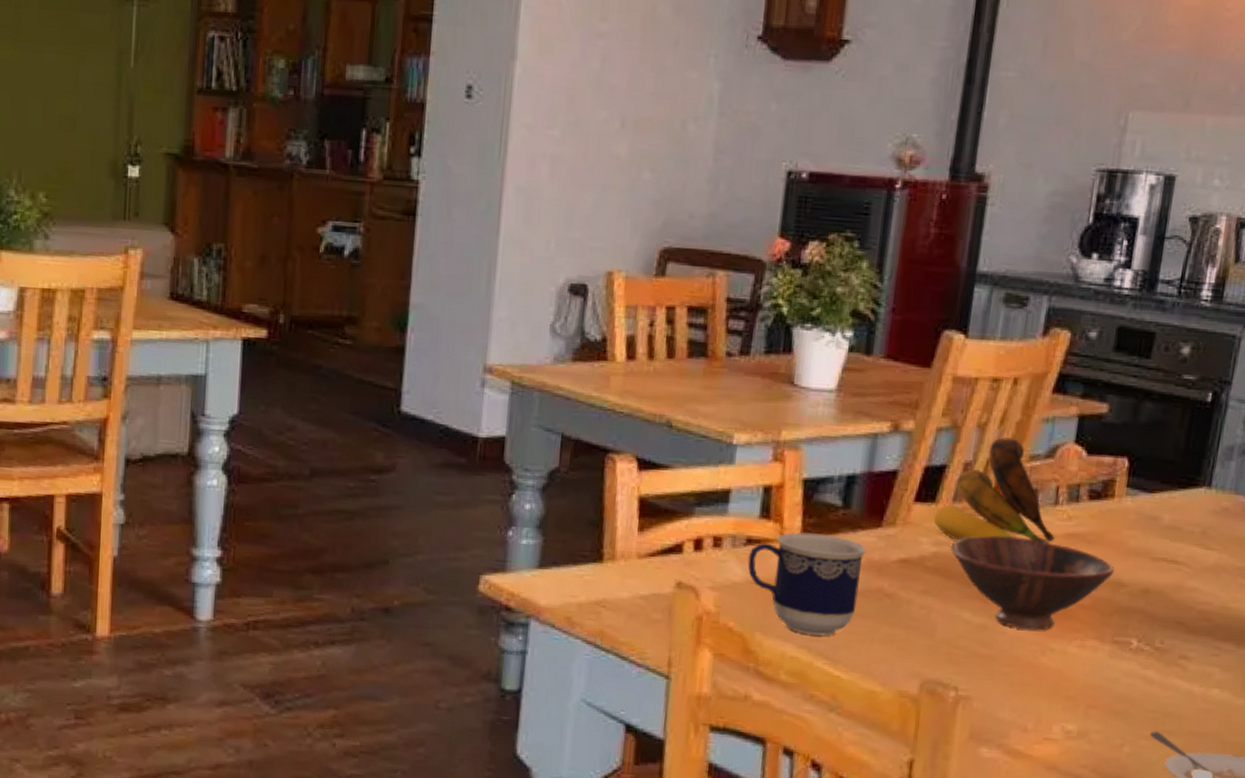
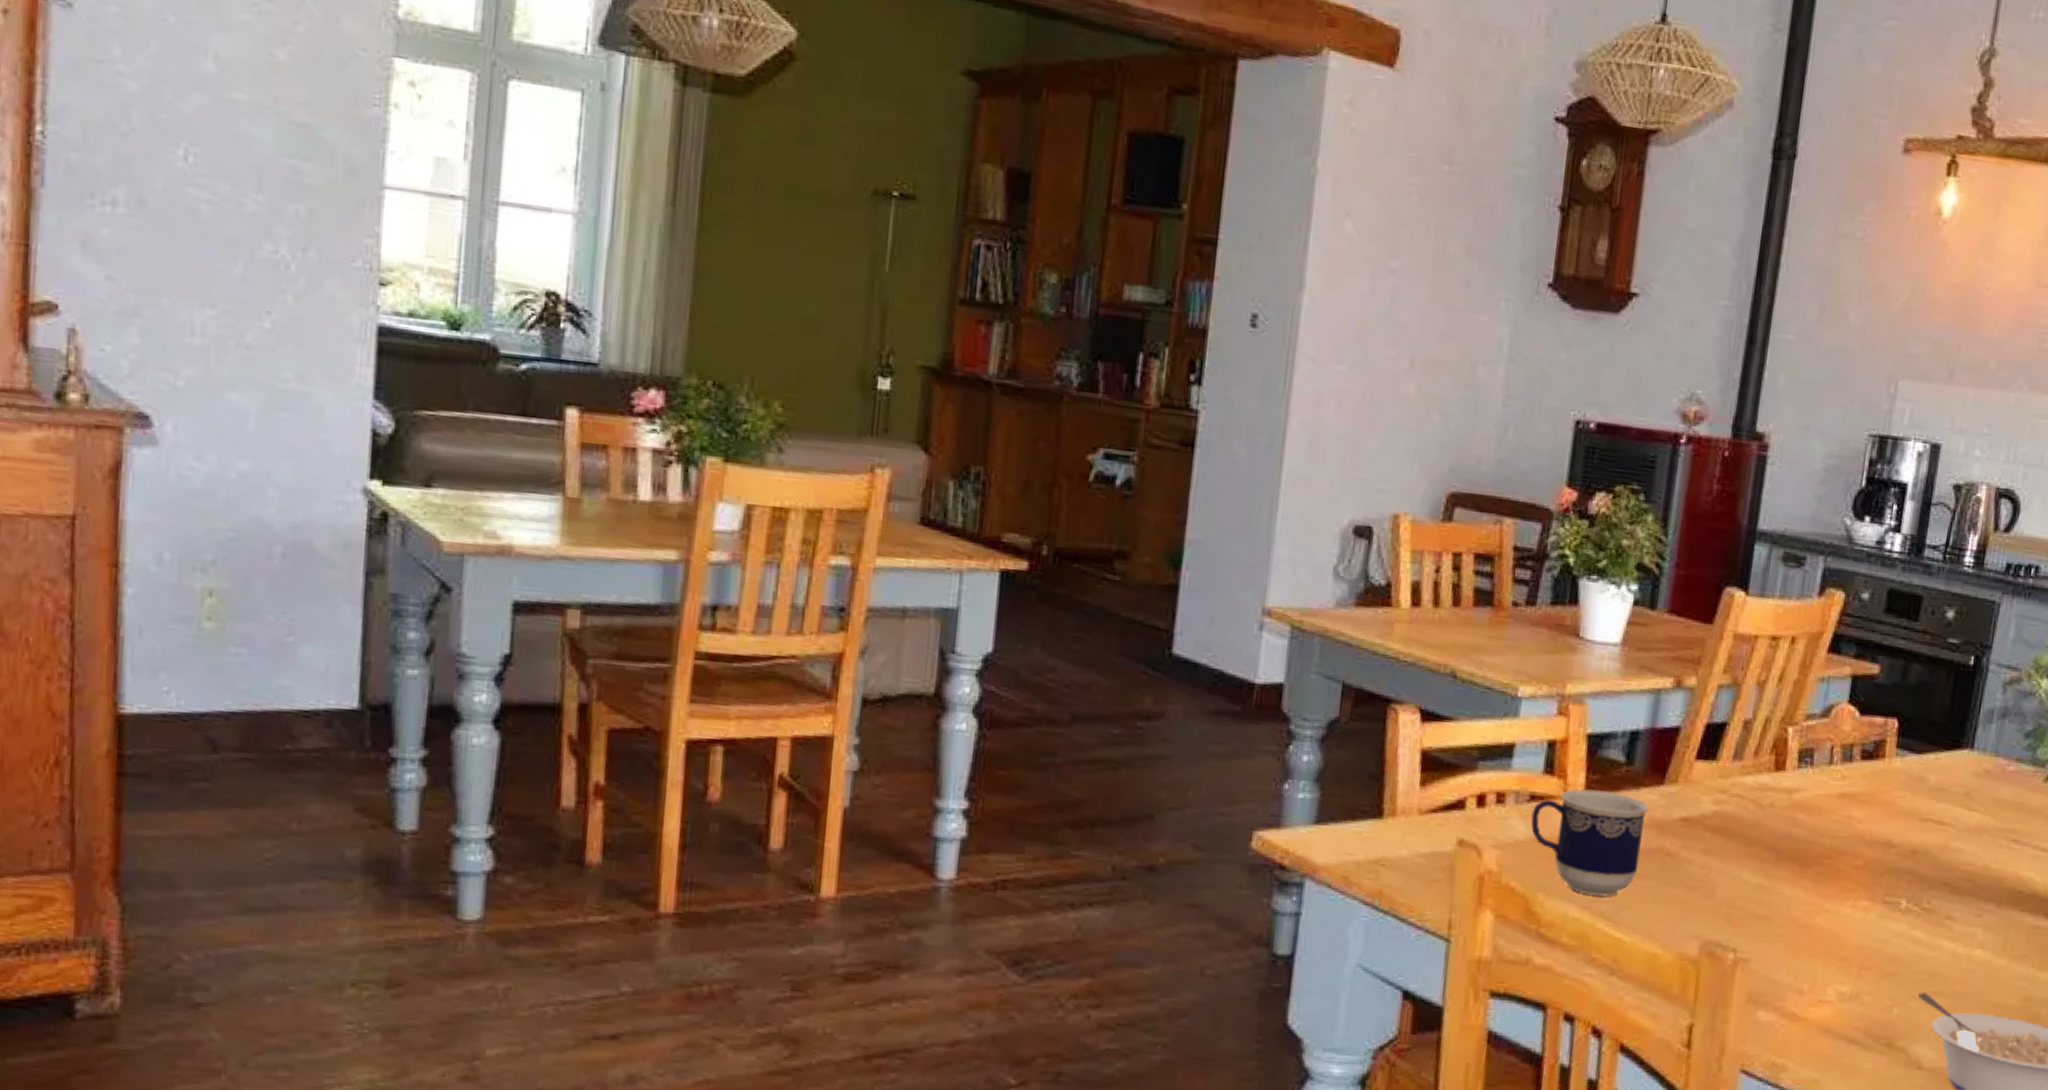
banana: present [933,437,1055,544] -> none [1714,695,1830,804]
bowl: present [950,535,1114,631] -> none [1729,794,1885,891]

